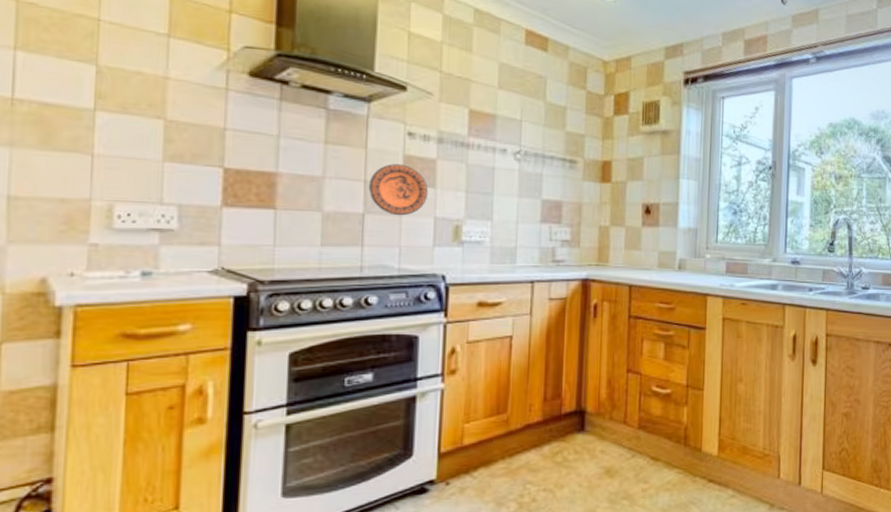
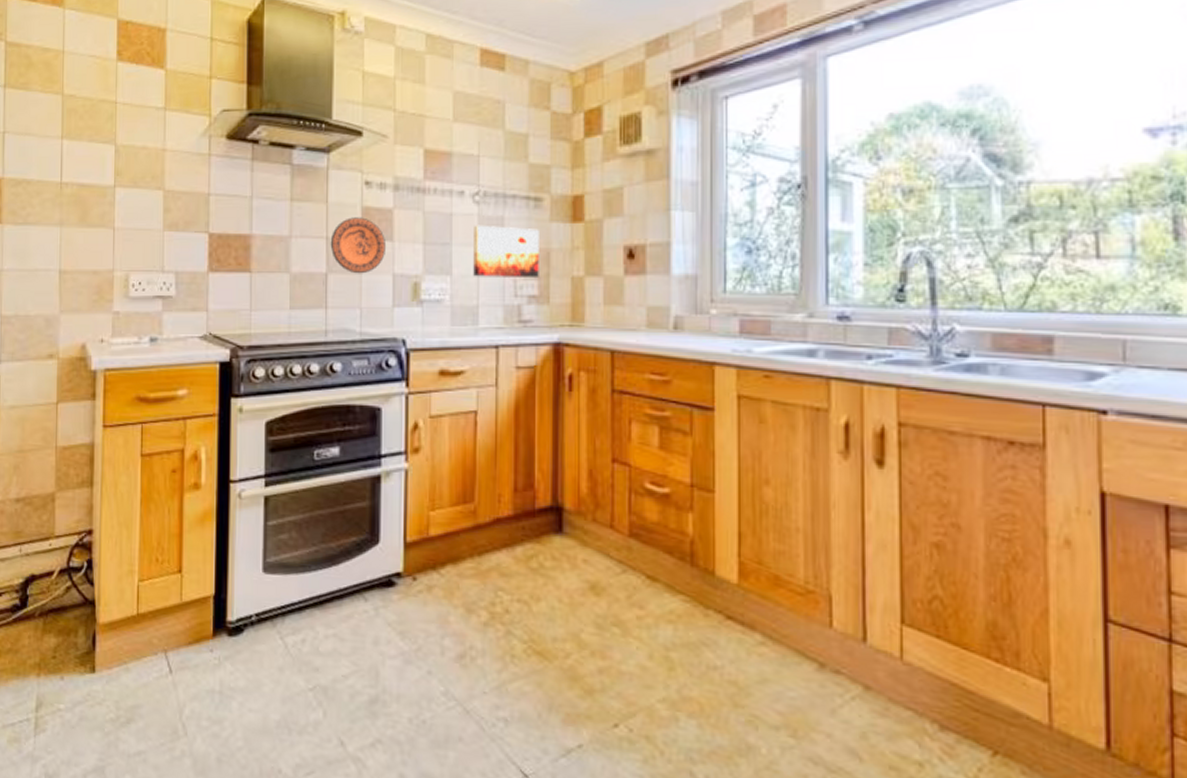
wall art: none [513,179,573,225] -> present [473,225,539,277]

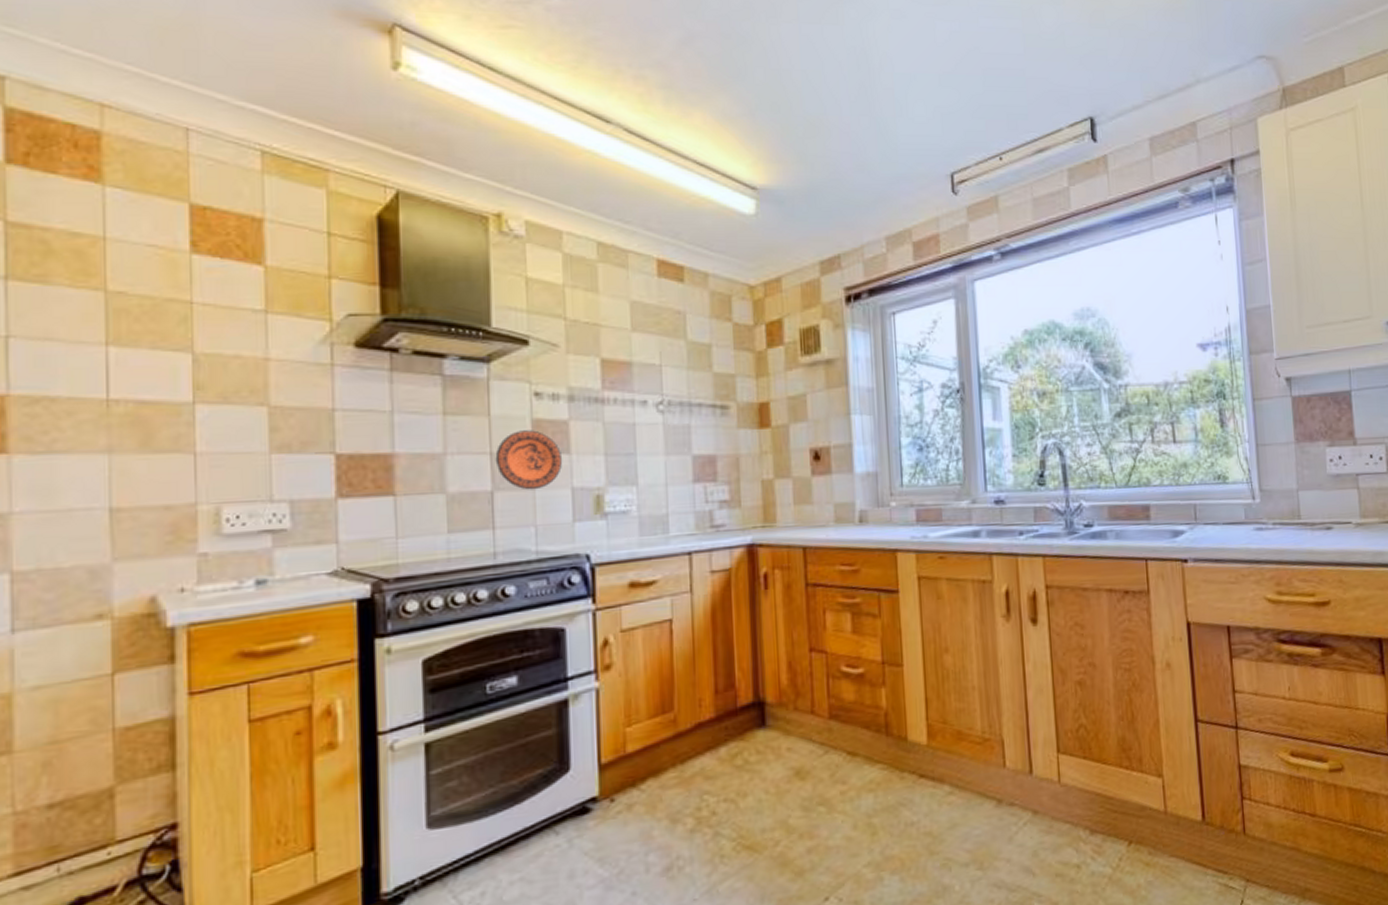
wall art: present [473,225,539,277] -> none [659,433,729,486]

